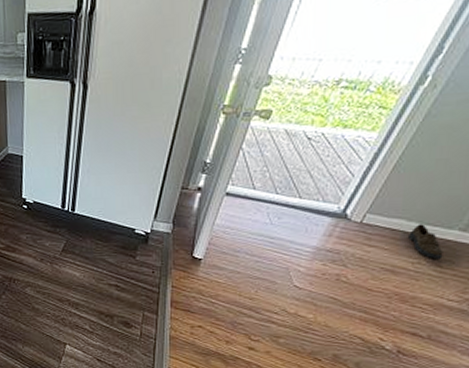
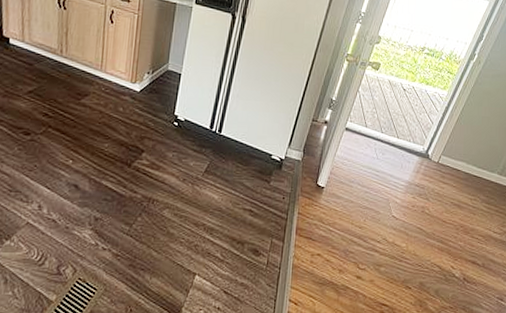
shoe: present [408,224,443,259] -> none [468,167,489,197]

